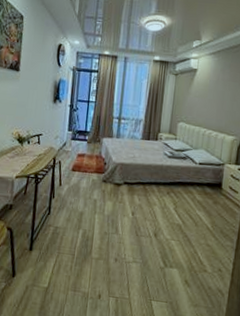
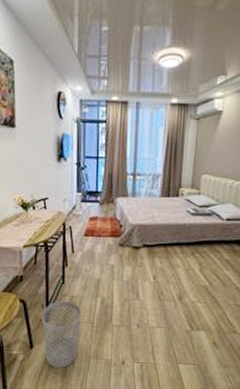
wastebasket: none [25,231,64,298] -> present [42,301,81,368]

